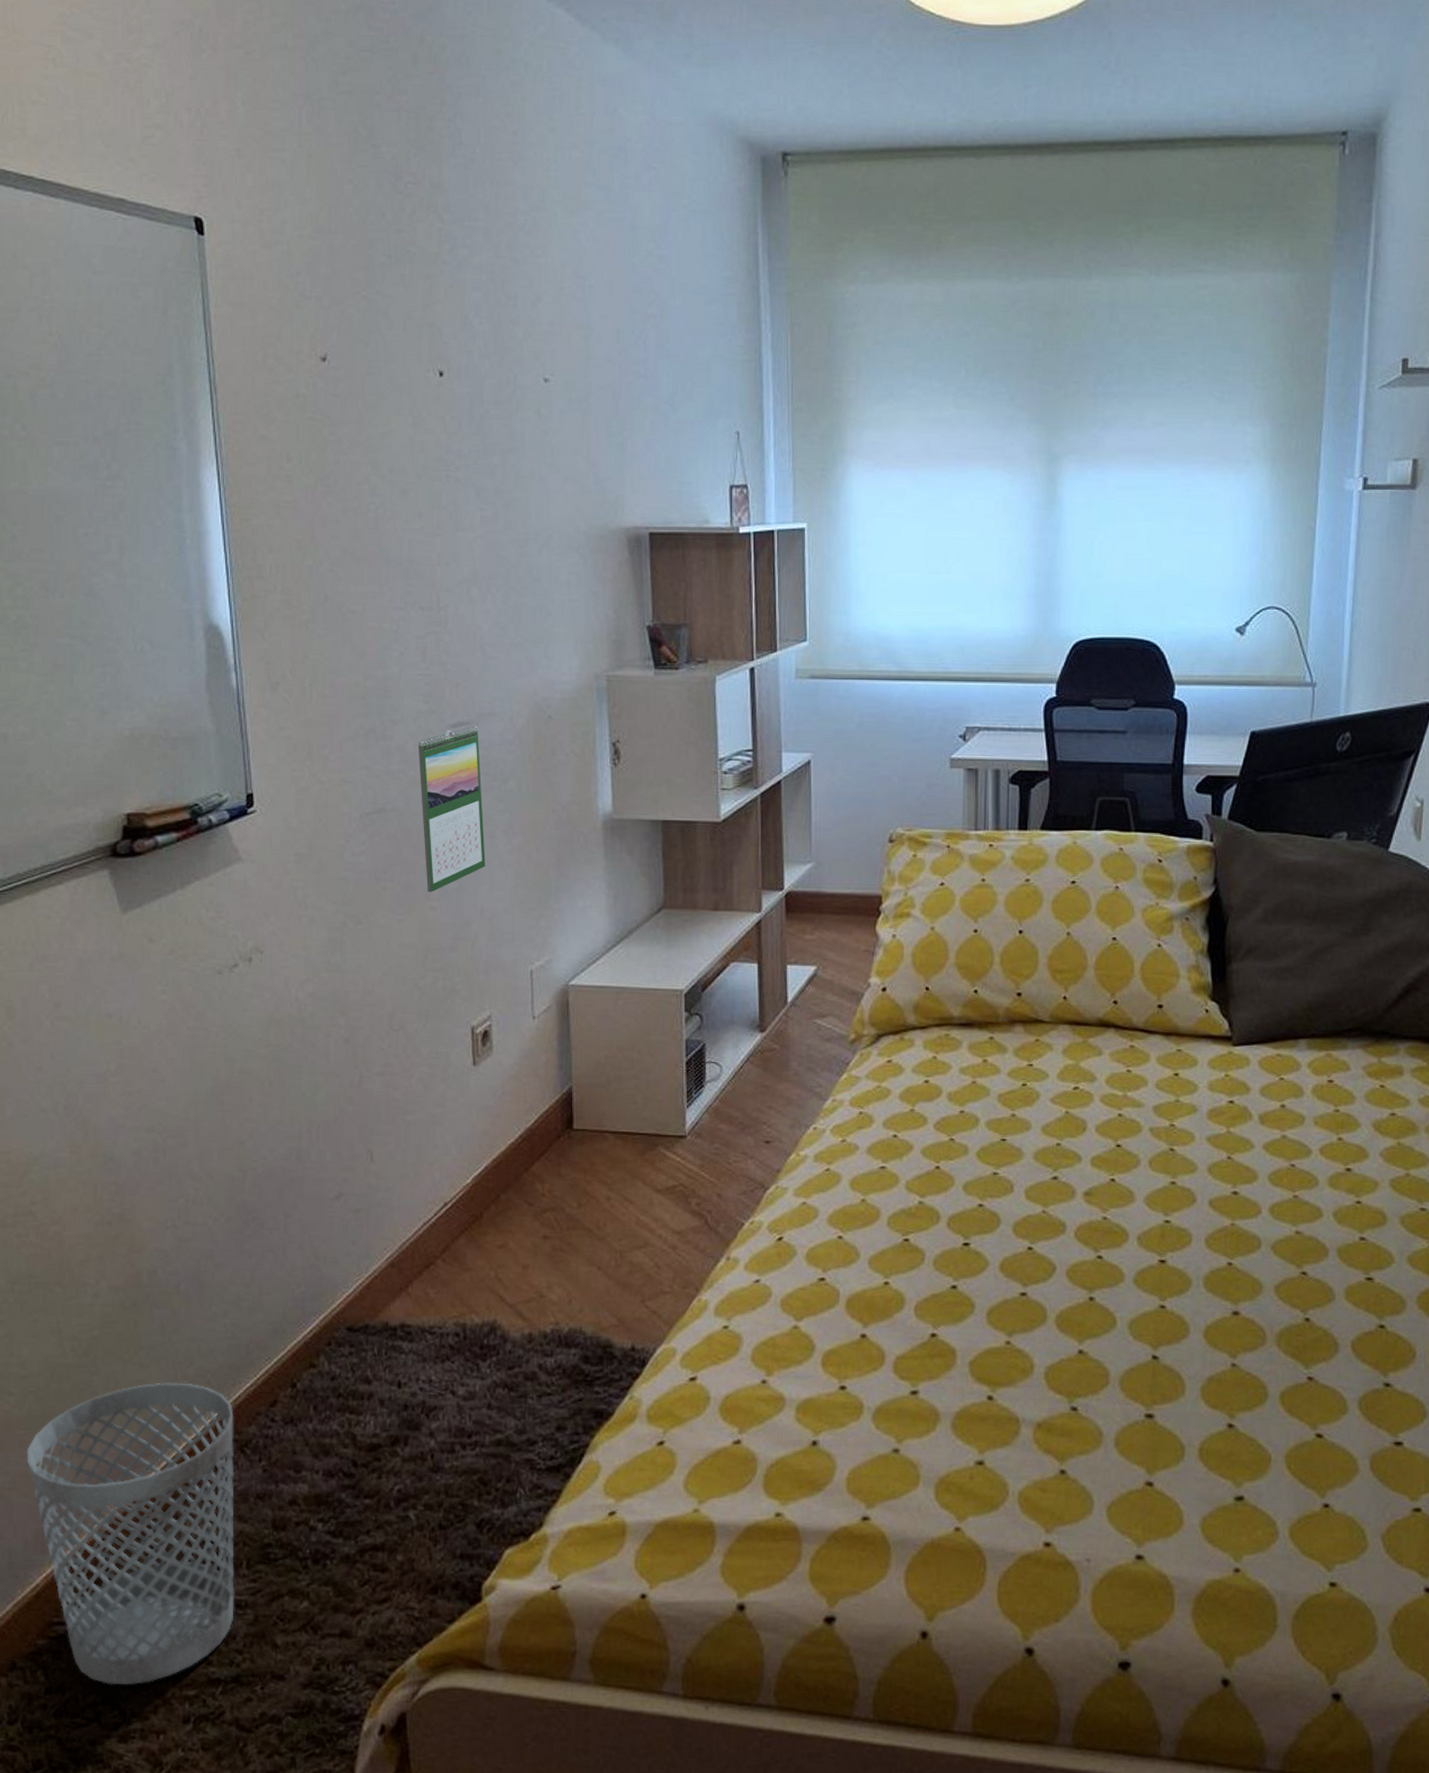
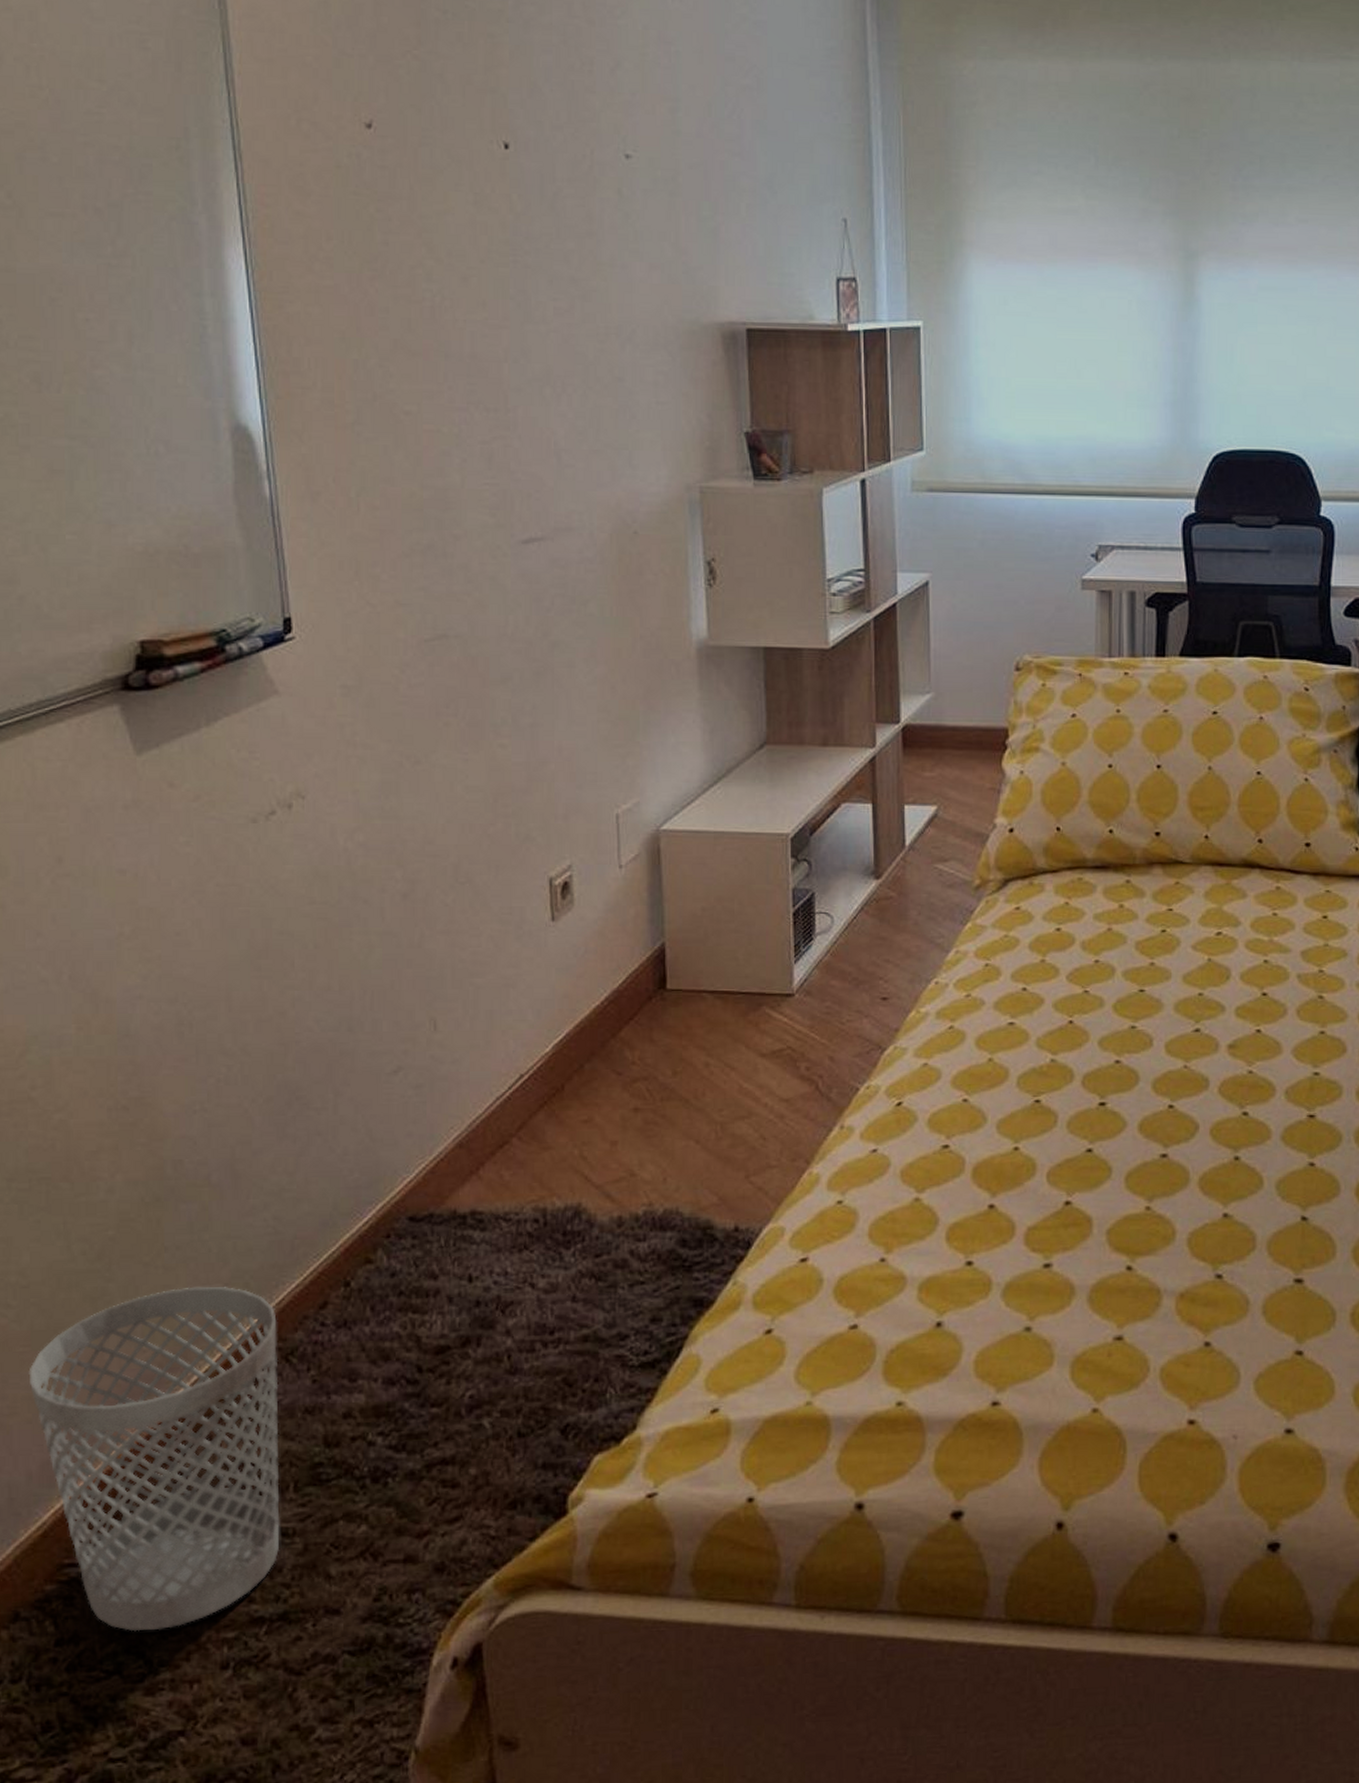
calendar: present [418,725,486,893] -> none [484,541,564,729]

